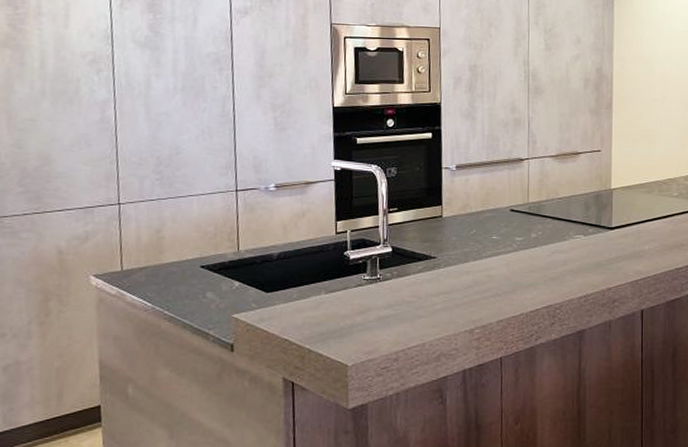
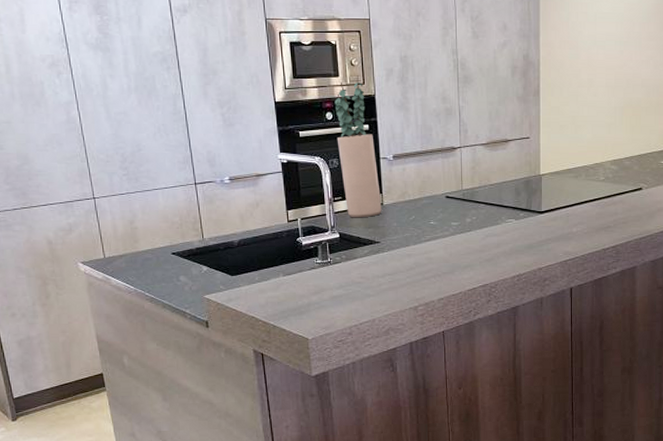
vase: none [397,83,441,231] -> present [334,75,382,218]

